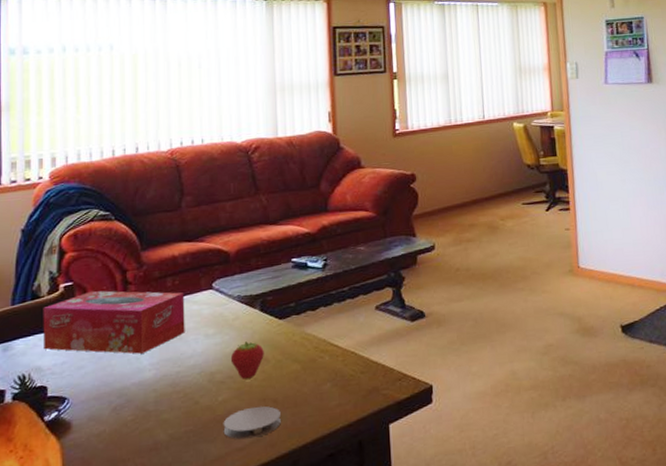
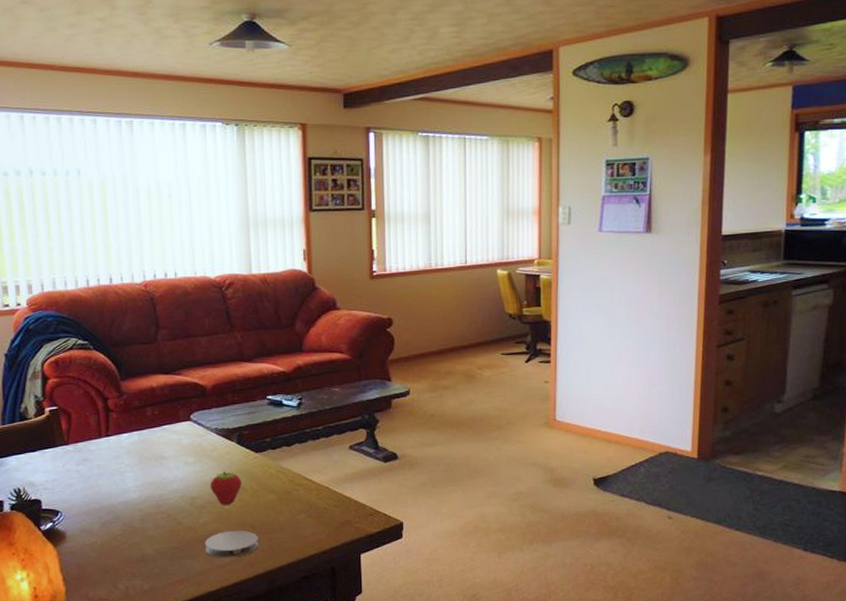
tissue box: present [43,290,185,354] -> none [31,415,166,476]

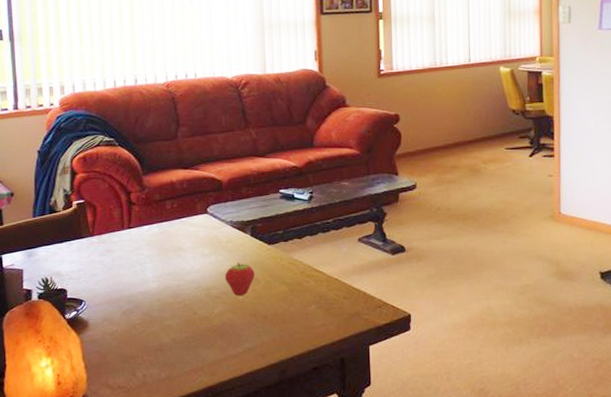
coaster: present [204,530,258,558] -> none [219,320,270,348]

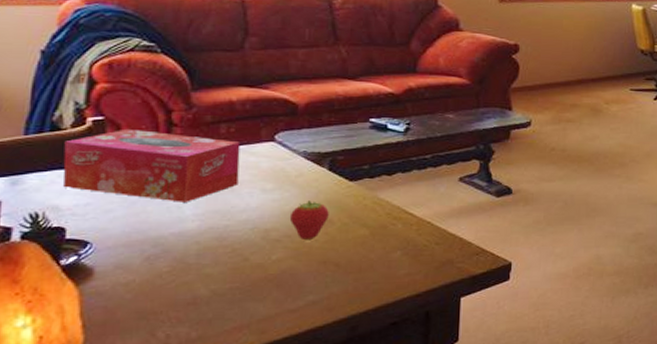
tissue box: none [60,208,184,267] -> present [63,128,241,202]

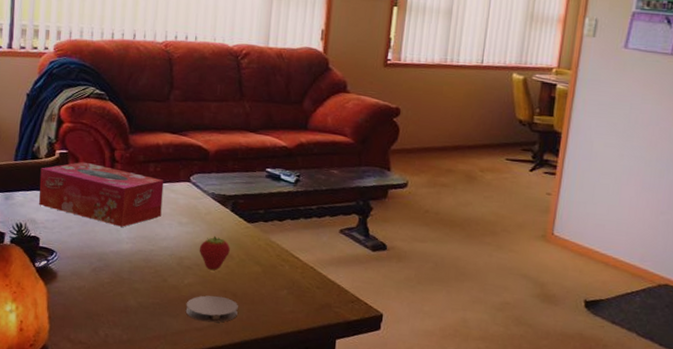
coaster: none [274,268,342,301] -> present [185,295,238,323]

